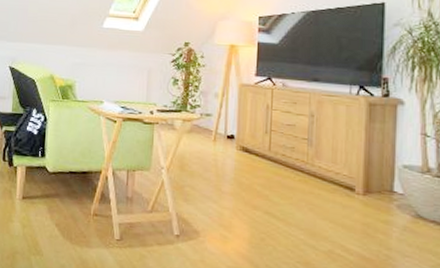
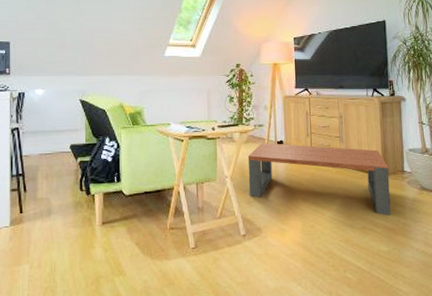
coffee table: none [188,135,372,243] -> present [247,143,391,216]

